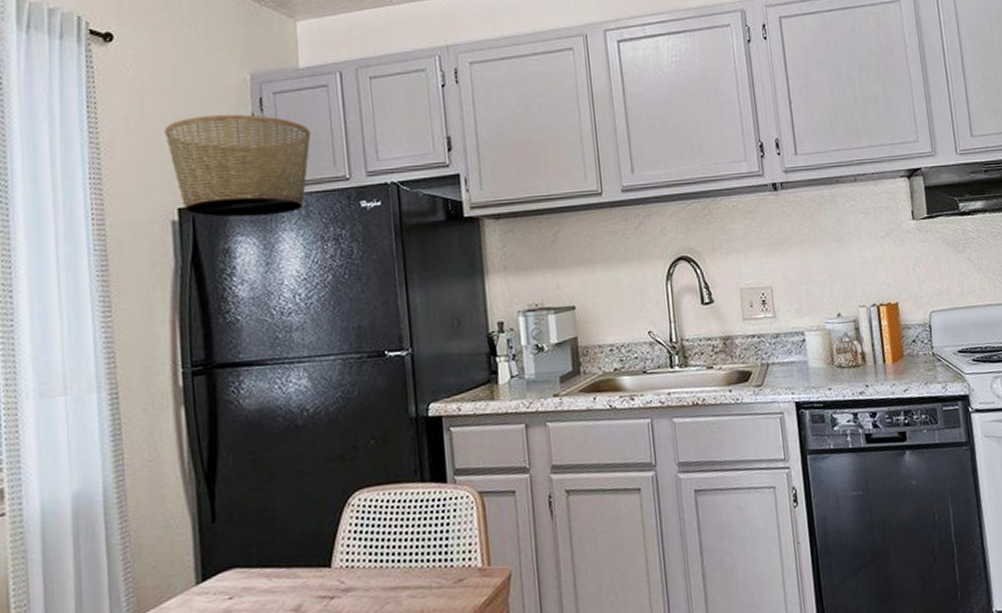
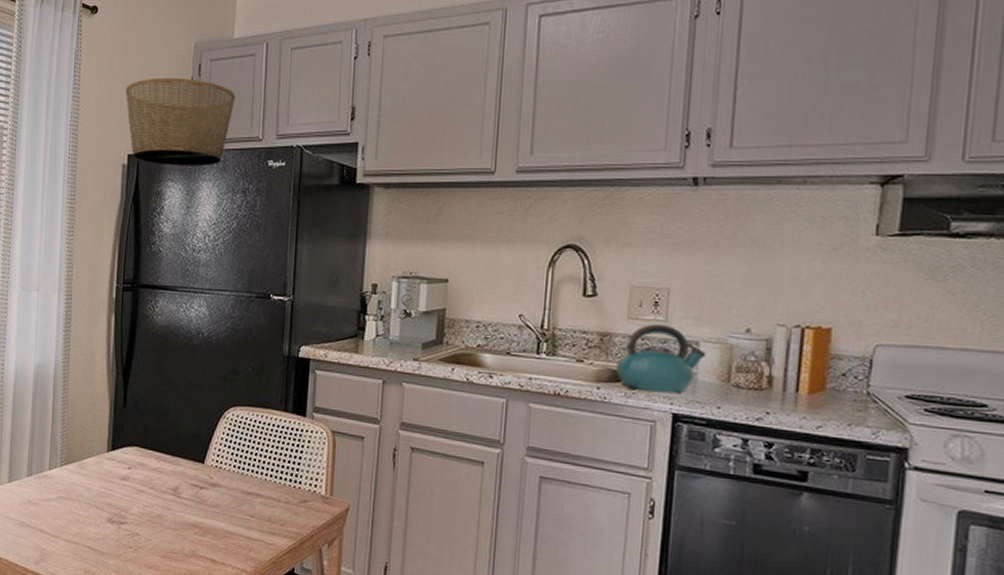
kettle: none [741,320,812,386] -> present [616,323,706,394]

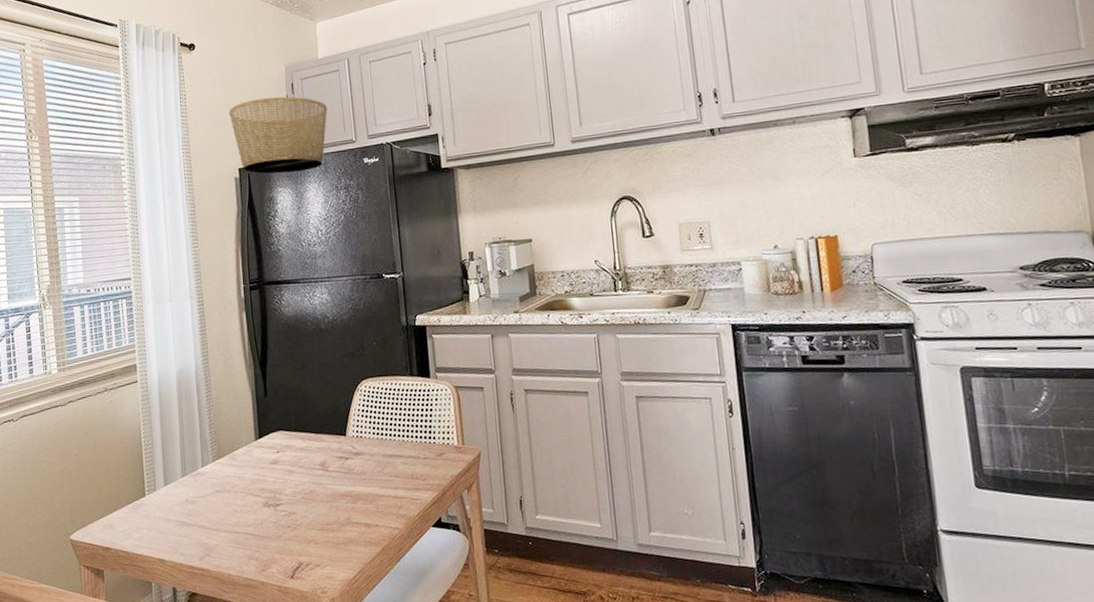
kettle: present [616,323,706,394] -> none [680,251,748,310]

